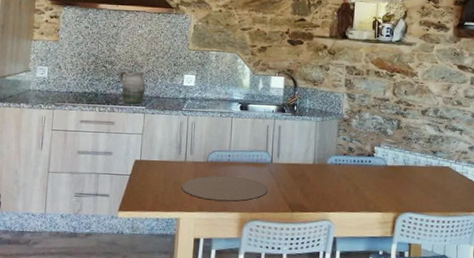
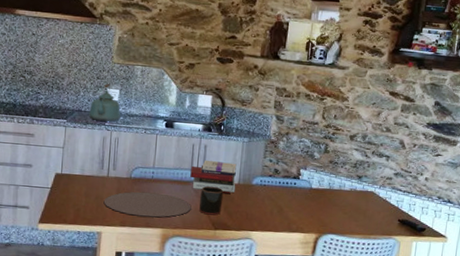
pitcher: present [118,70,146,104] -> none [38,81,67,117]
kettle: none [166,70,197,108] -> present [89,84,121,123]
books: none [266,140,311,175] -> present [190,159,237,195]
mug: none [275,167,299,197] -> present [199,186,224,215]

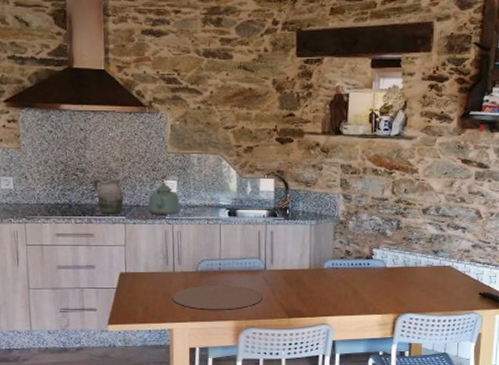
pitcher: none [38,81,67,117] -> present [92,177,124,214]
books: present [190,159,237,195] -> none [259,246,307,281]
mug: present [199,186,224,215] -> none [270,273,295,303]

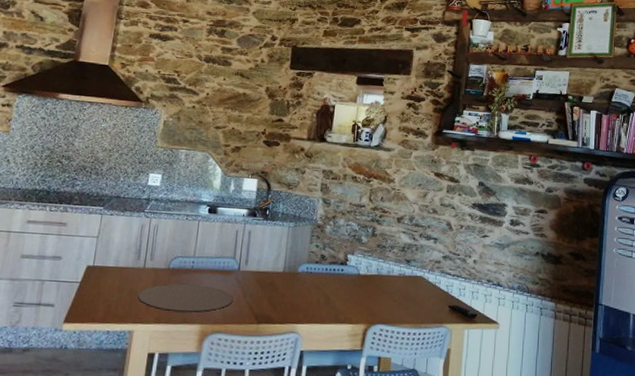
pitcher: present [92,177,124,214] -> none [75,166,106,204]
kettle: present [148,175,180,216] -> none [127,168,162,209]

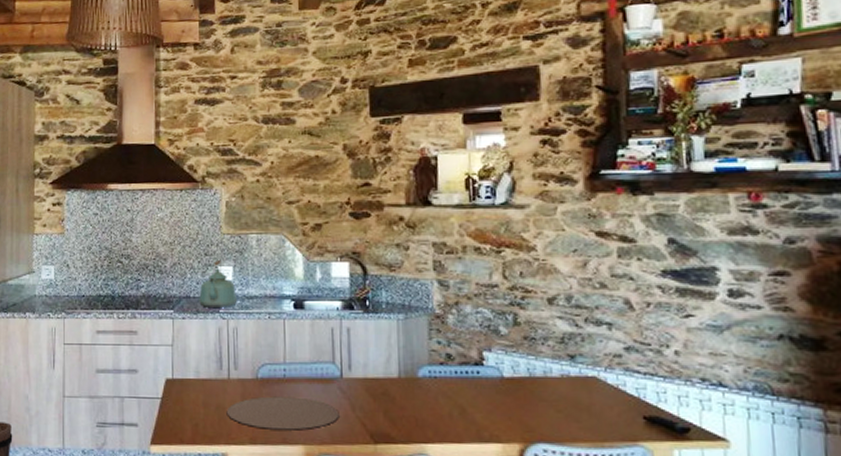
kettle: none [127,168,162,209] -> present [199,261,237,309]

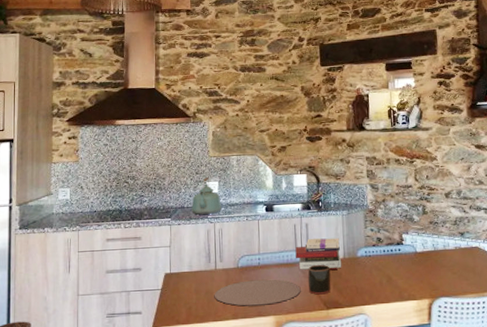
books: none [333,347,396,393] -> present [295,237,342,271]
mug: none [348,383,381,424] -> present [307,264,331,295]

